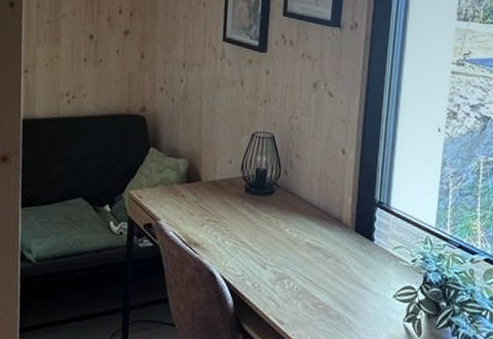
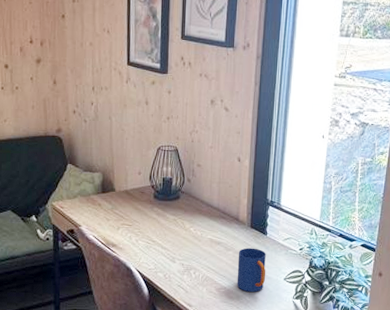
mug: none [337,255,373,311] -> present [236,248,266,292]

